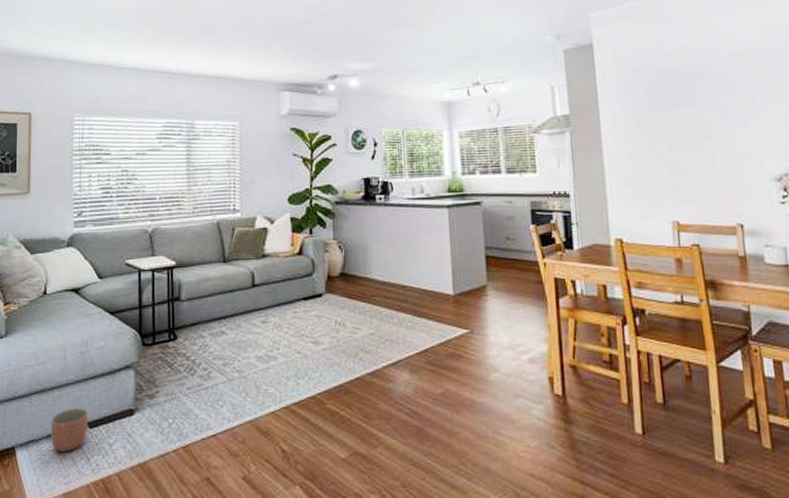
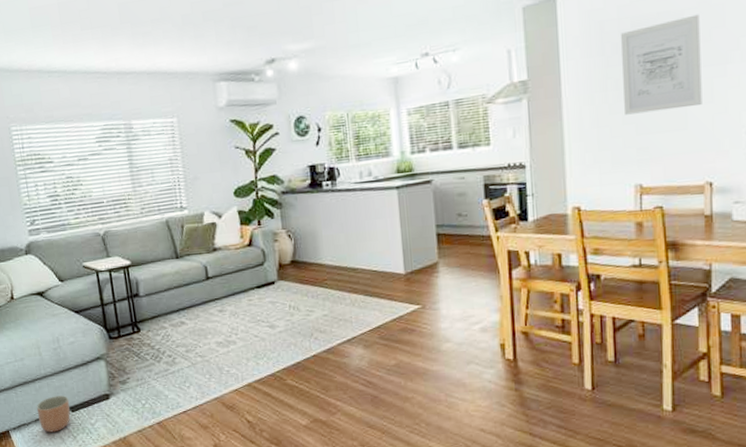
wall art: none [651,70,728,154] -> present [621,14,702,115]

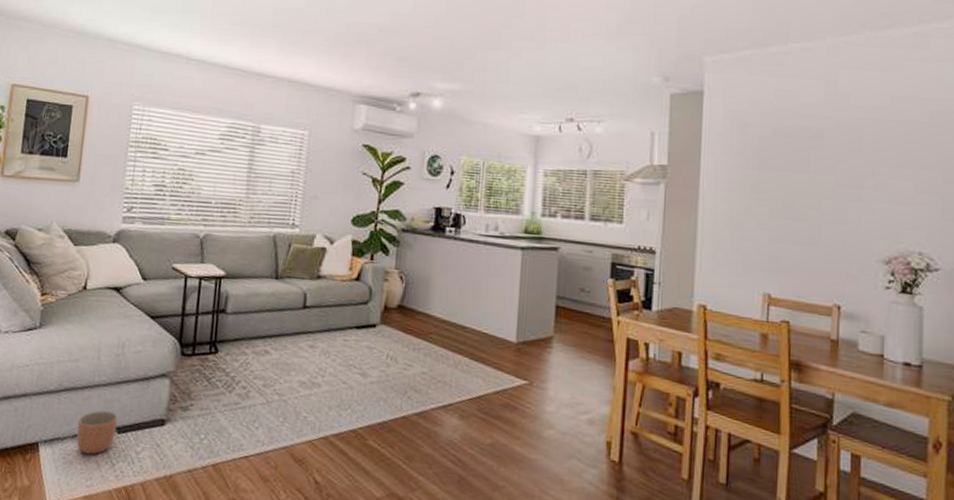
wall art: present [621,14,702,115] -> none [759,135,838,225]

